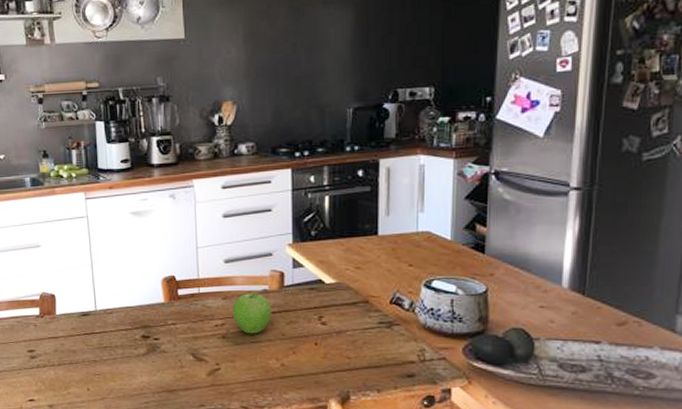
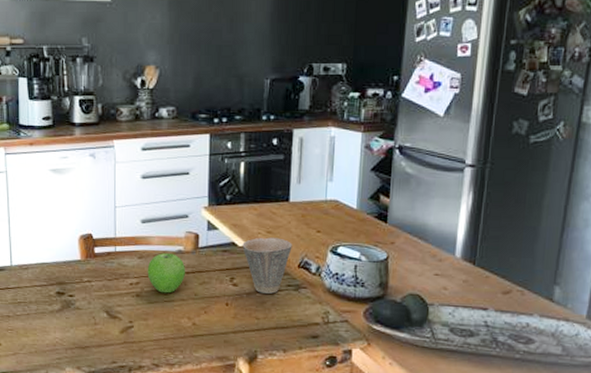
cup: none [330,273,383,332] -> present [242,237,292,294]

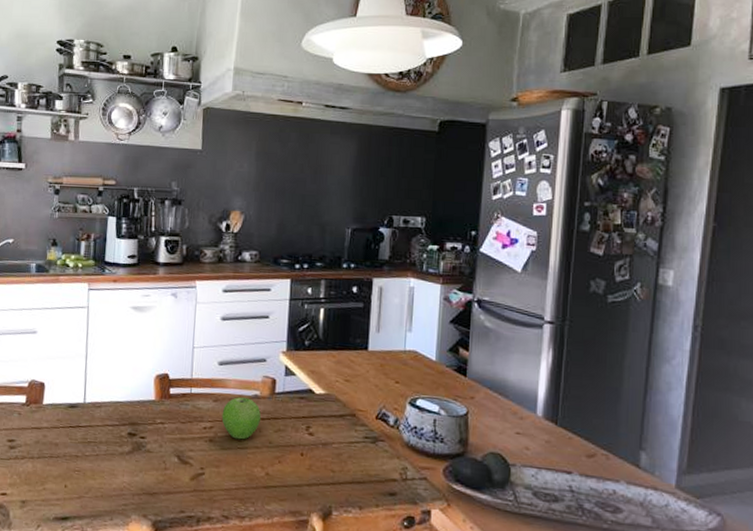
cup: present [242,237,292,294] -> none [319,386,370,446]

